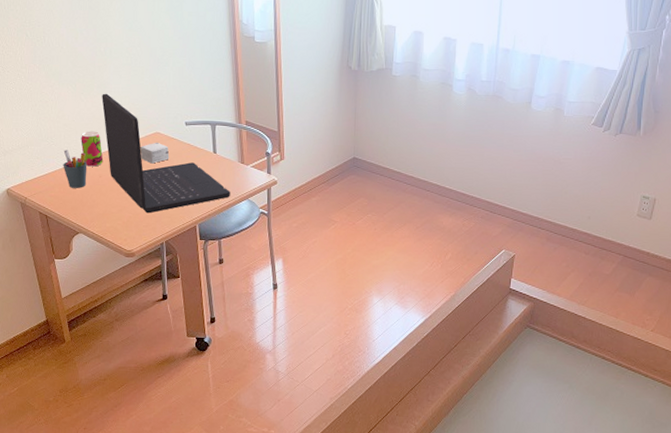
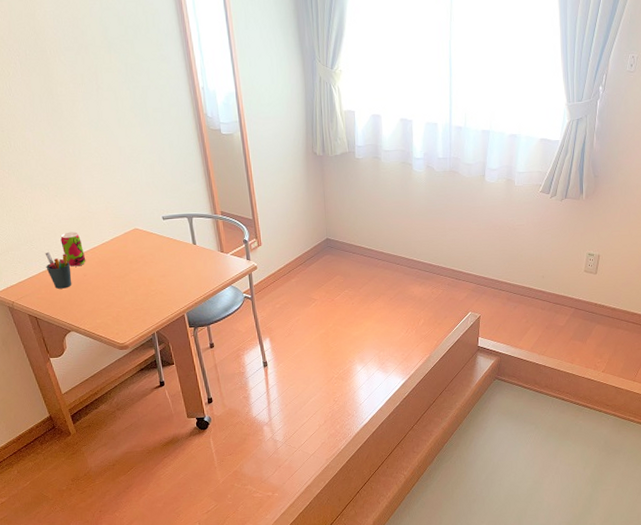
laptop: present [102,93,230,214] -> none [76,194,214,307]
small box: present [140,142,170,164] -> none [121,238,151,259]

